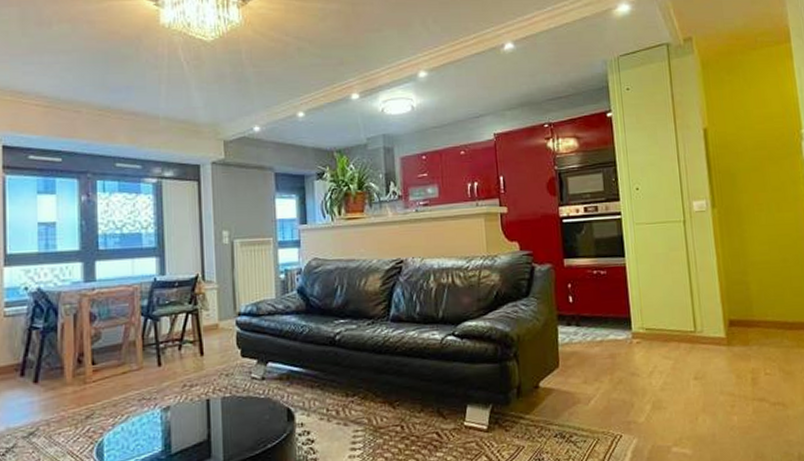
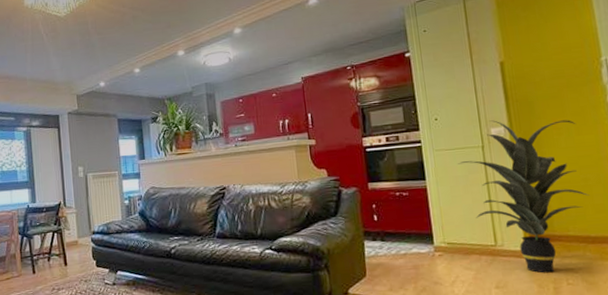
indoor plant: none [659,192,788,362] -> present [458,120,589,273]

